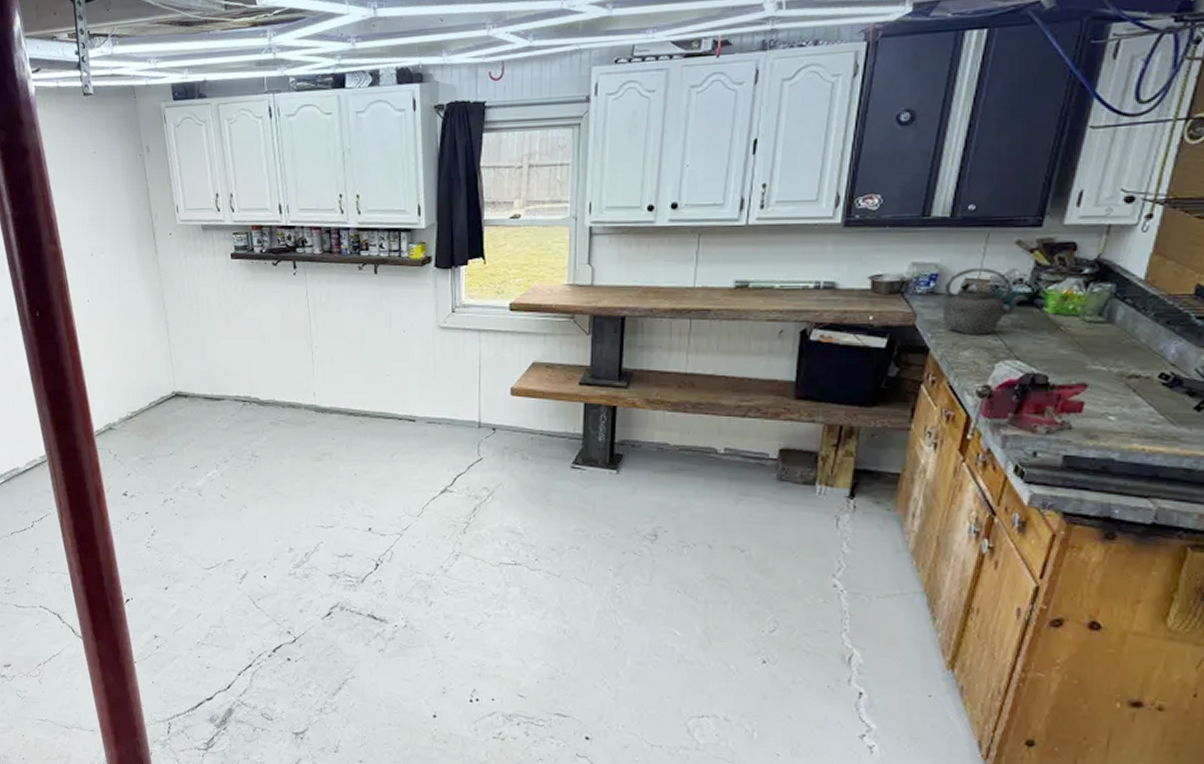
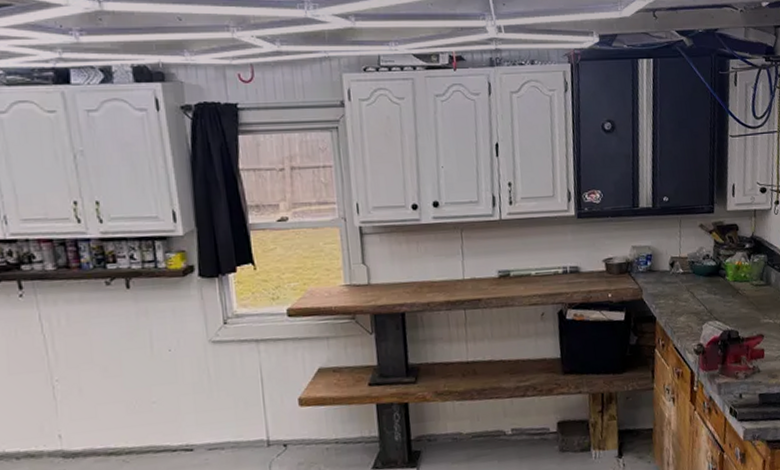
kettle: present [942,268,1028,334] -> none [658,248,715,303]

